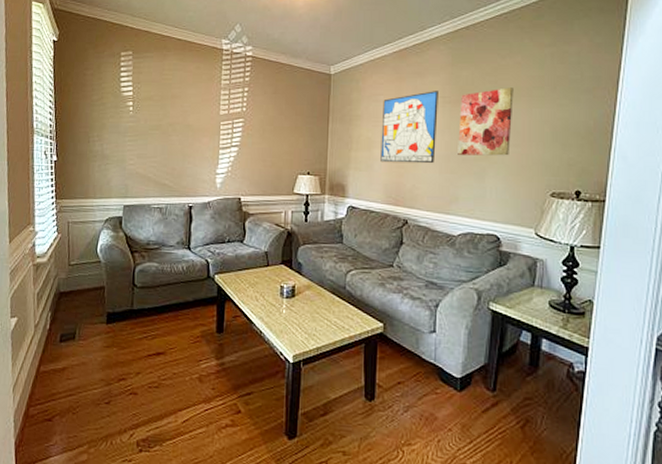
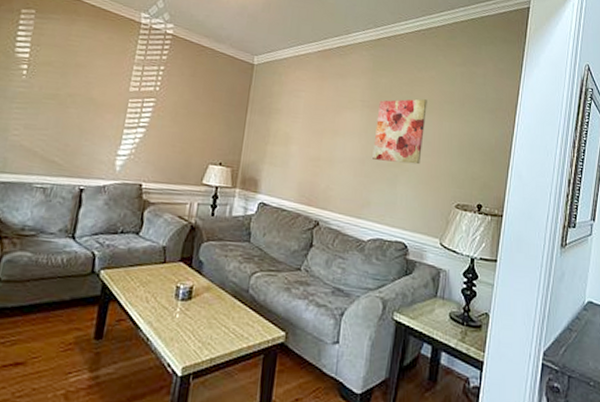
wall art: present [380,91,438,164] -> none [296,93,358,166]

